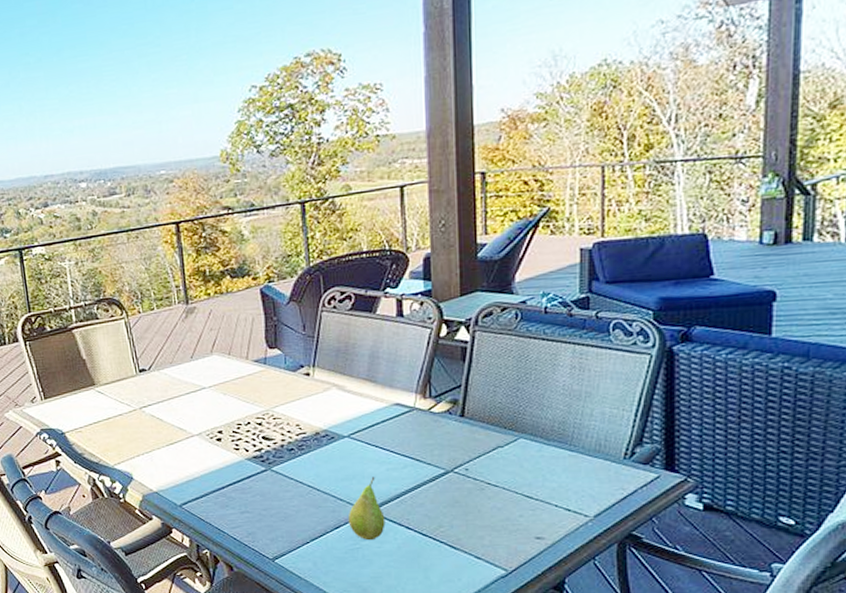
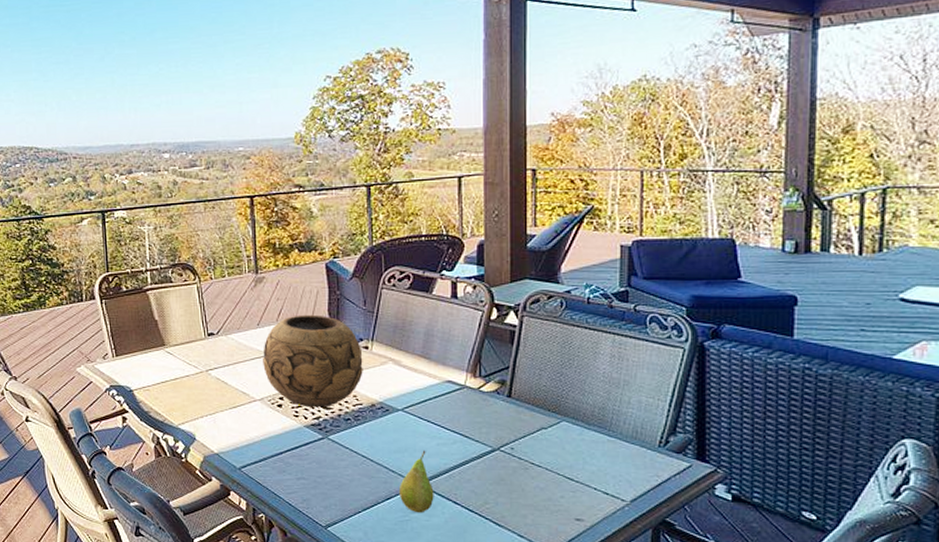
decorative bowl: none [198,343,306,440] -> present [263,314,363,408]

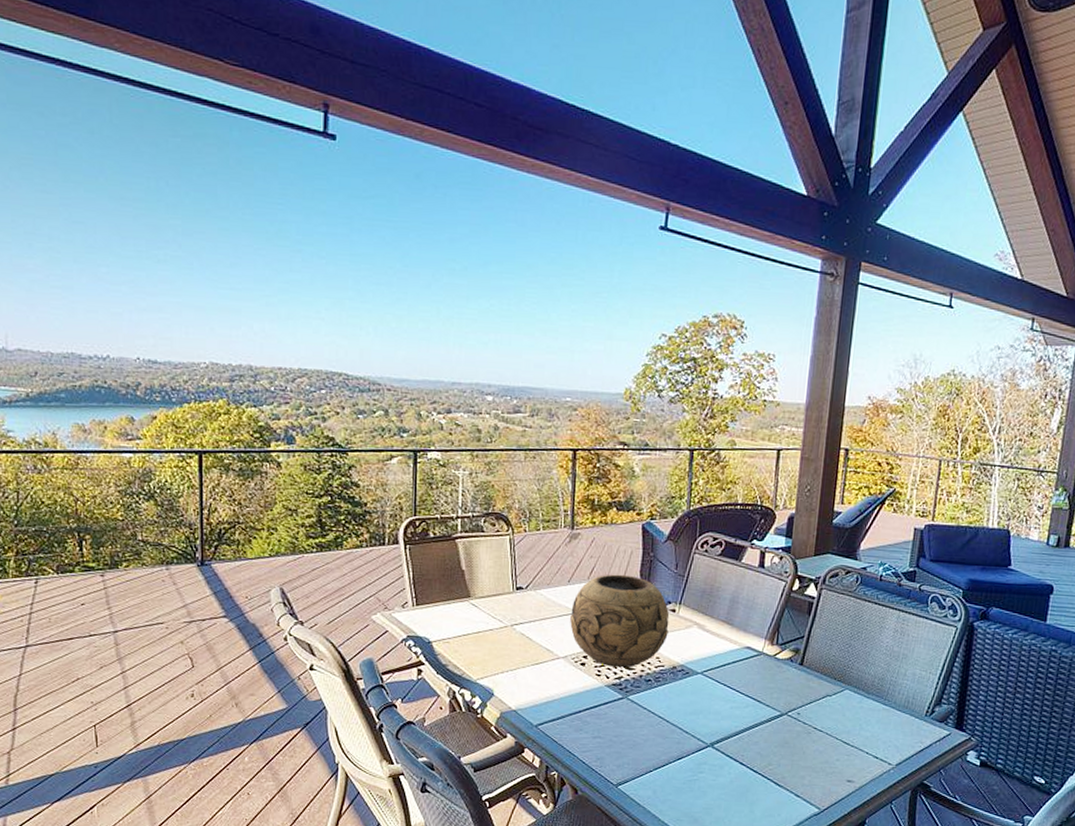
fruit: present [398,450,434,513] -> none [690,713,723,773]

